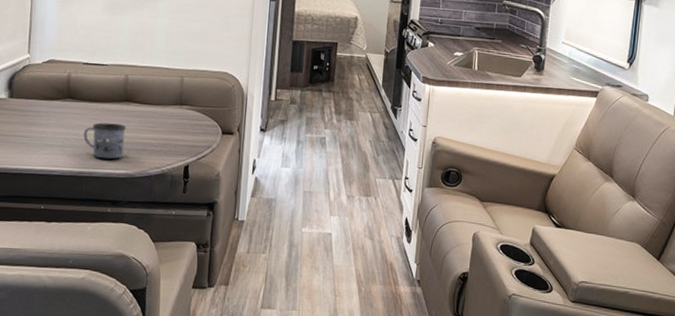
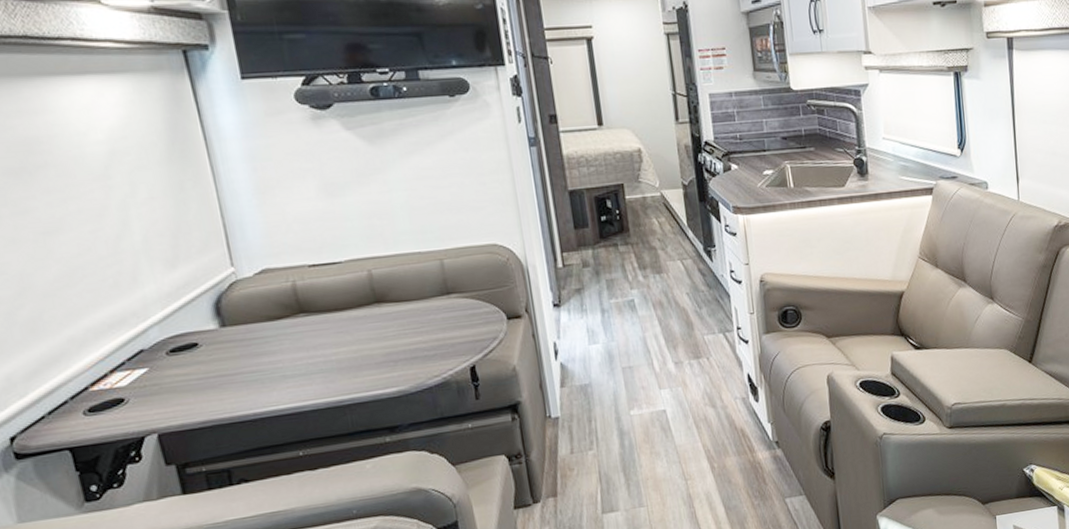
mug: present [84,122,126,159] -> none [331,332,390,379]

